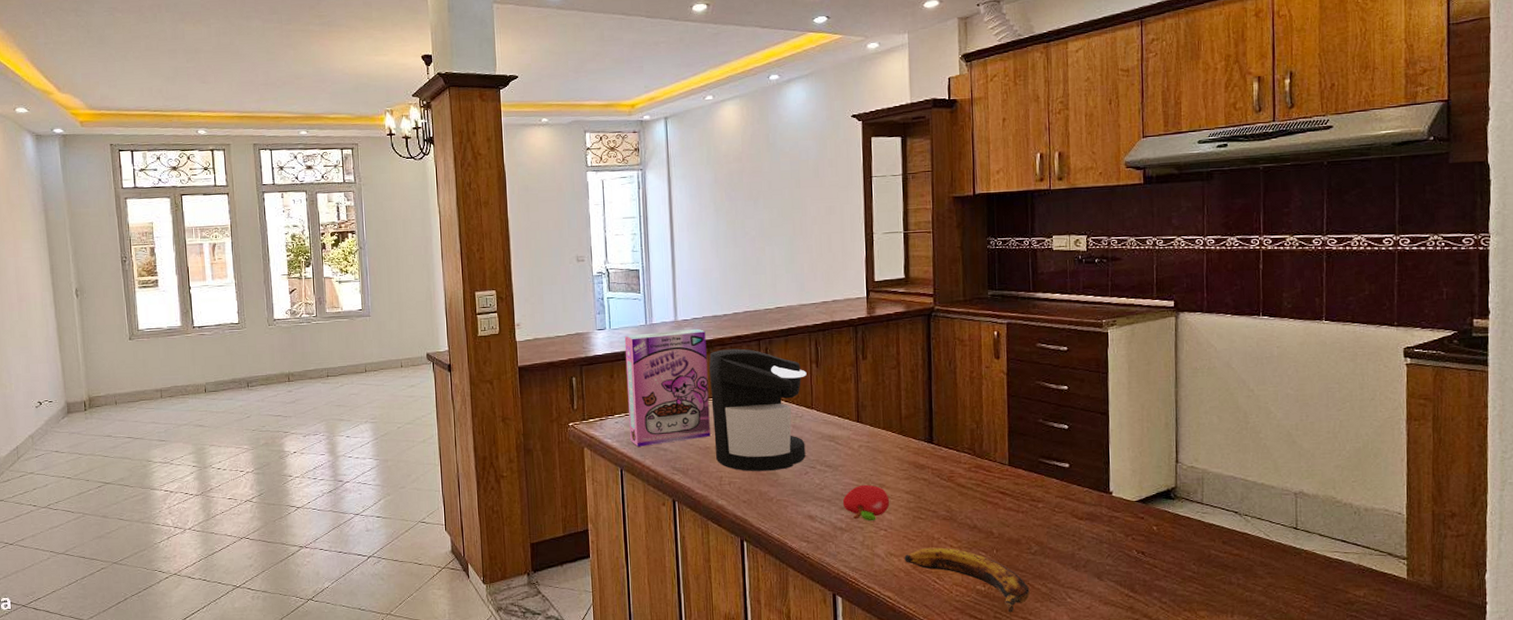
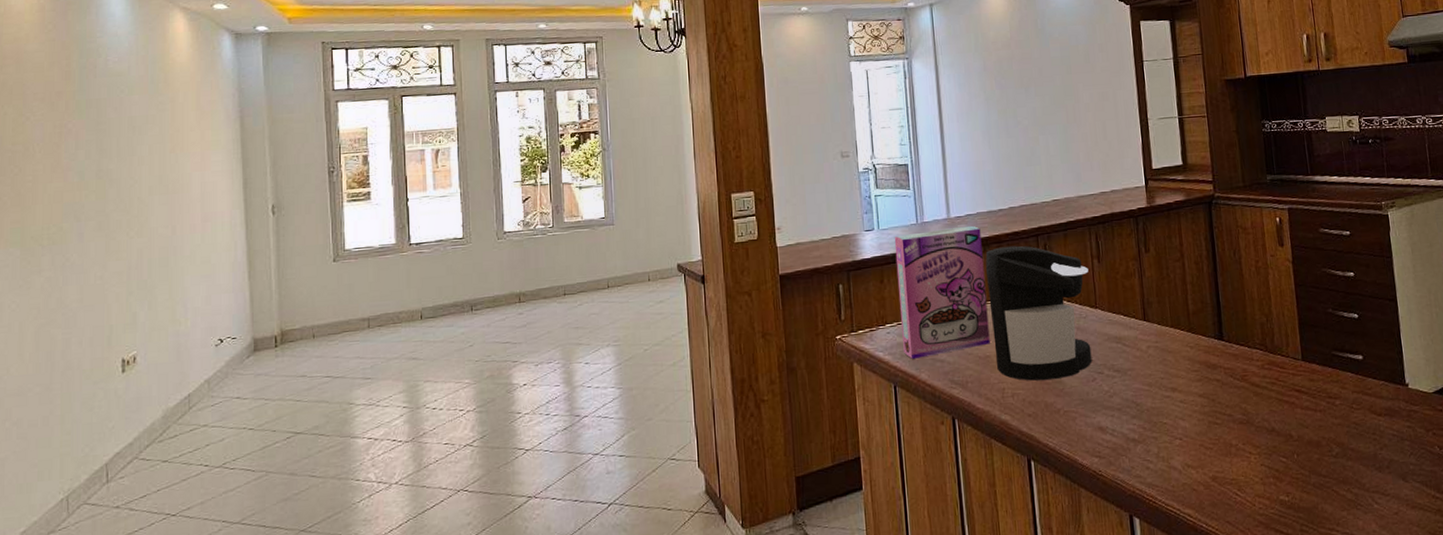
fruit: present [843,484,890,520] -> none [1134,389,1184,429]
banana: present [904,547,1030,613] -> none [1202,454,1335,525]

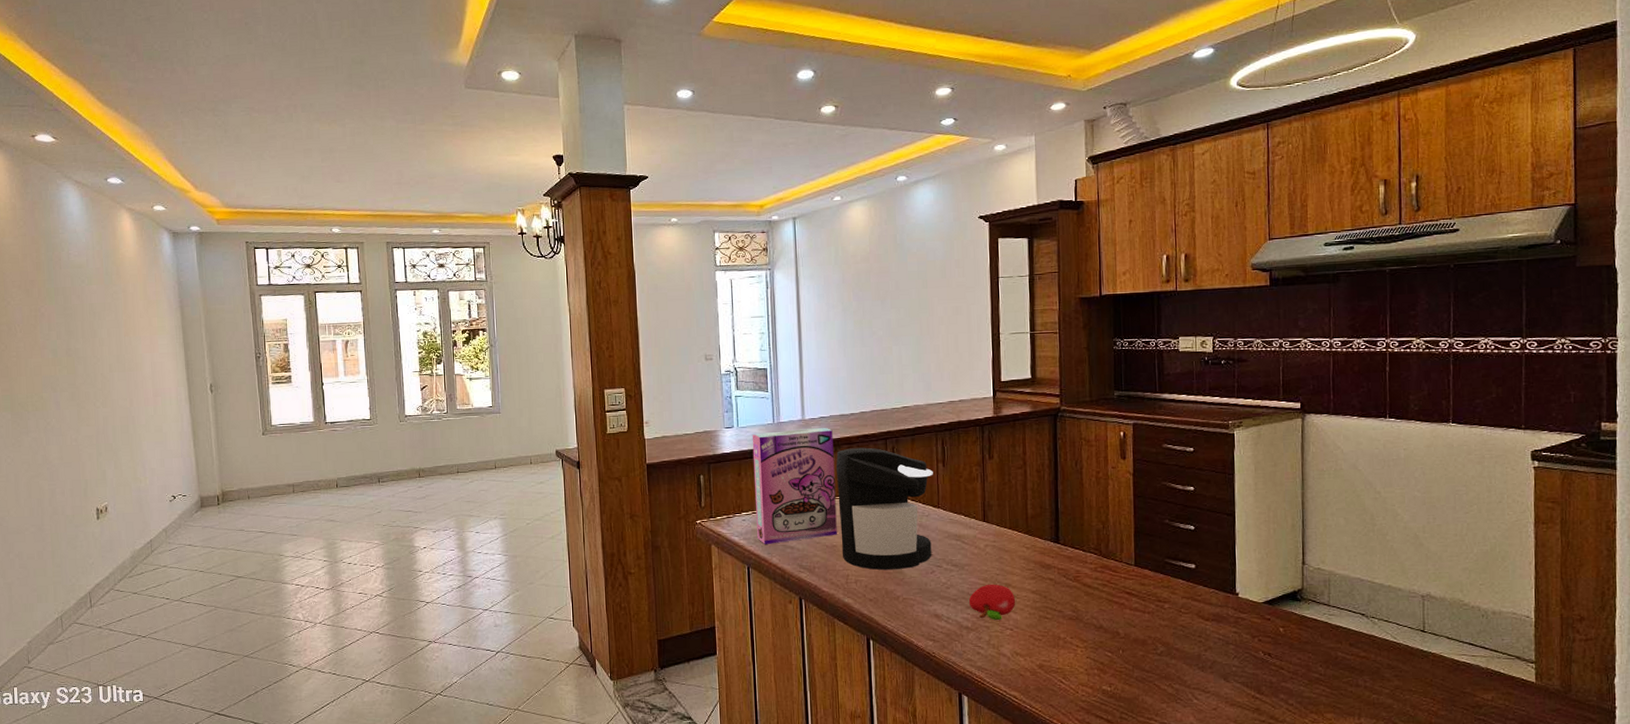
fruit: none [1134,389,1184,429] -> present [969,584,1016,620]

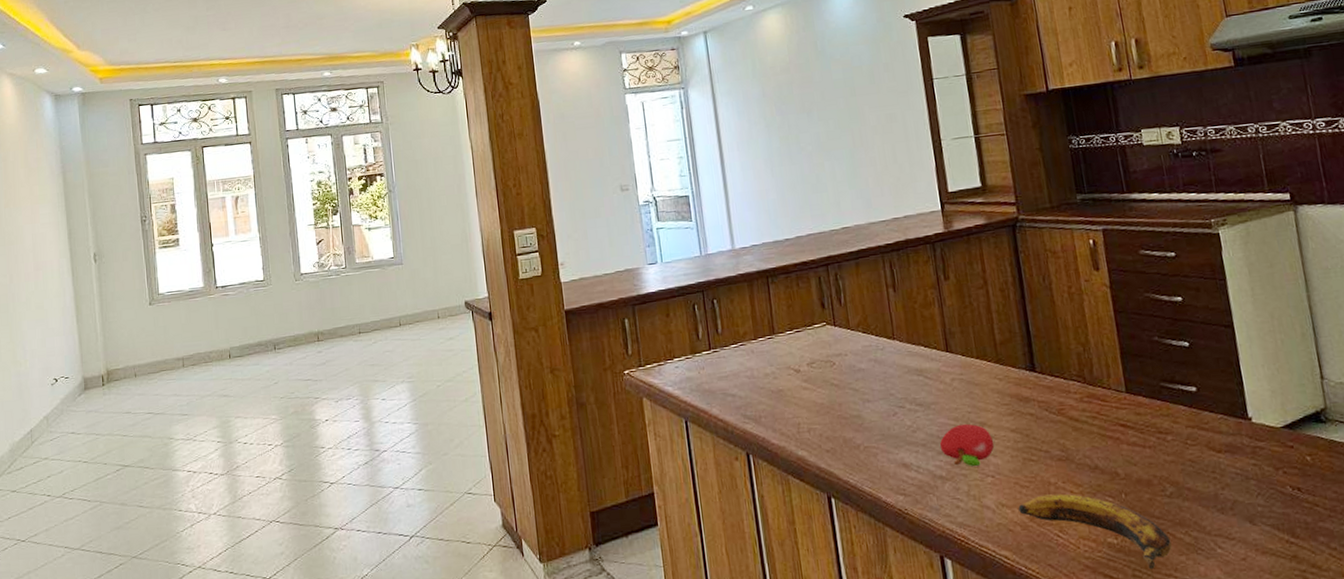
cereal box: present [752,427,837,544] -> none [678,256,783,393]
coffee maker: present [835,447,933,570] -> none [773,276,892,416]
banana: none [1030,647,1156,713] -> present [1018,493,1172,570]

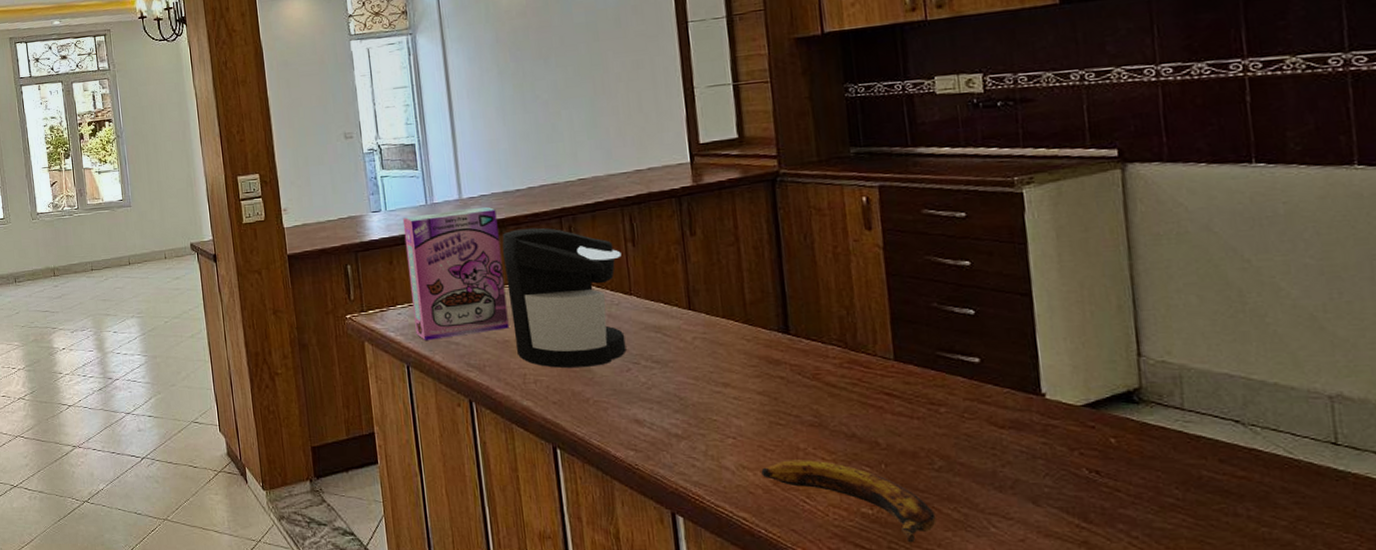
cereal box: none [678,256,783,393] -> present [402,206,509,340]
coffee maker: none [773,276,892,416] -> present [502,227,627,369]
fruit: present [940,423,995,466] -> none [677,383,738,426]

